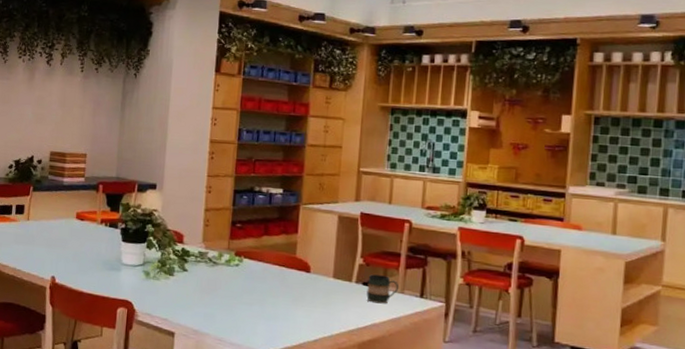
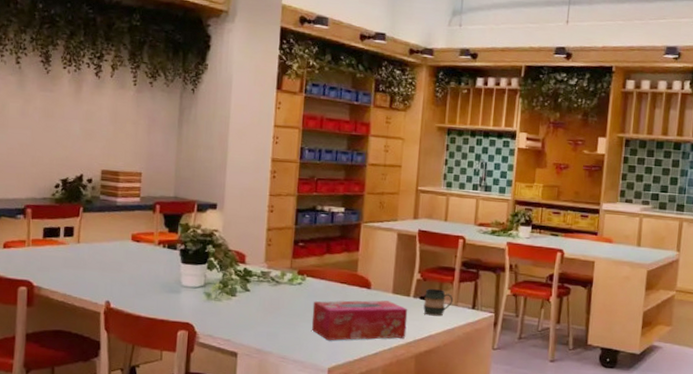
tissue box: none [248,283,350,326] -> present [311,300,408,341]

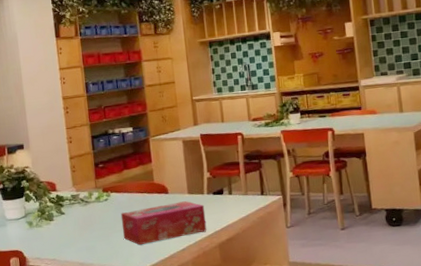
mug: present [423,289,454,316] -> none [216,183,243,208]

